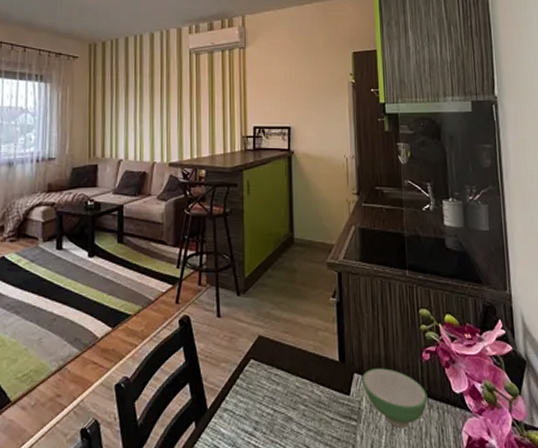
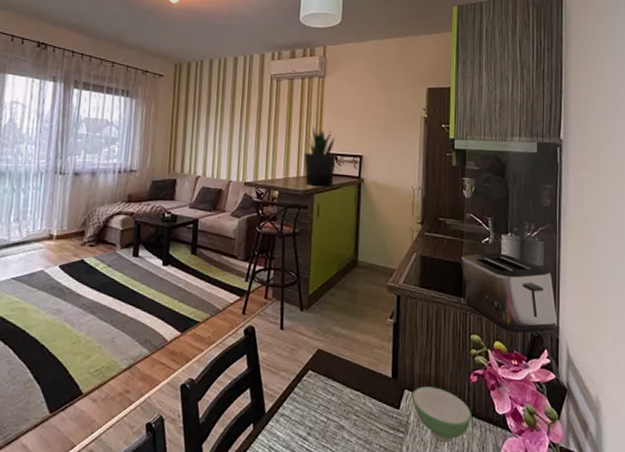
planter: none [230,100,264,163] -> present [304,126,337,187]
toaster: none [402,220,509,304] -> present [461,252,557,333]

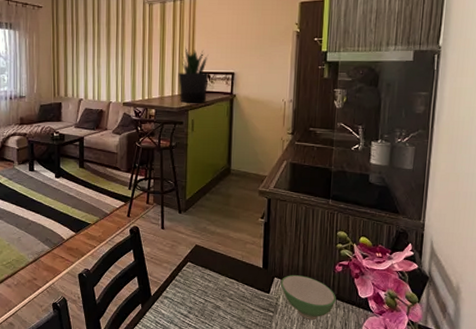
toaster: present [461,252,557,333] -> none [330,158,423,229]

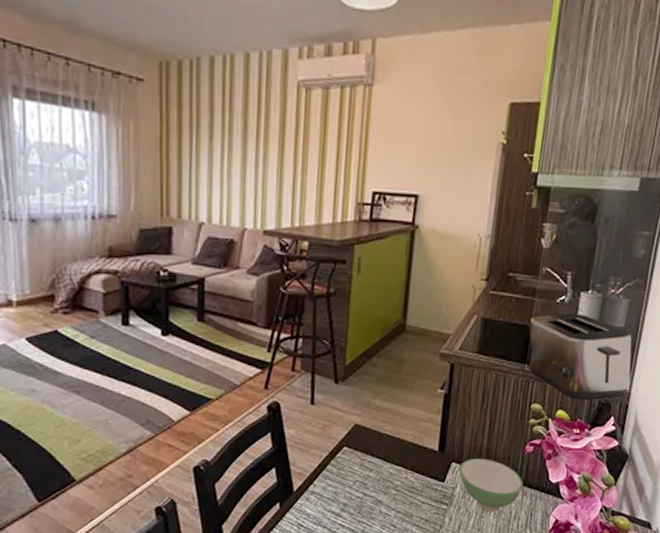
planter: present [178,47,209,104] -> none [342,155,386,236]
toaster: none [330,158,423,229] -> present [528,313,632,400]

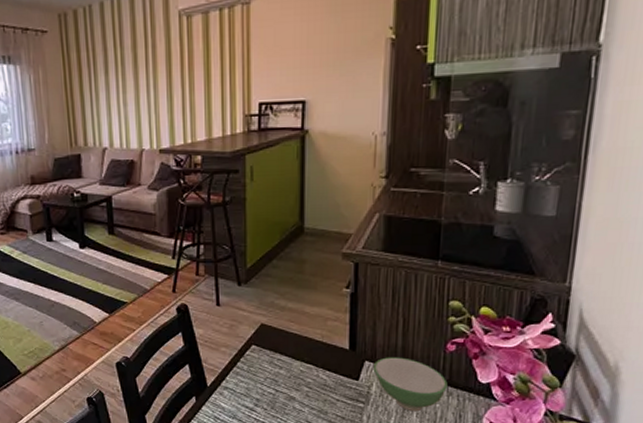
toaster: present [528,313,632,400] -> none [438,205,570,296]

